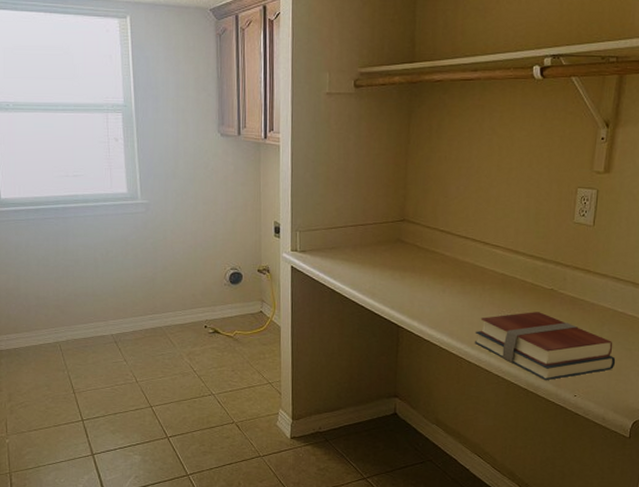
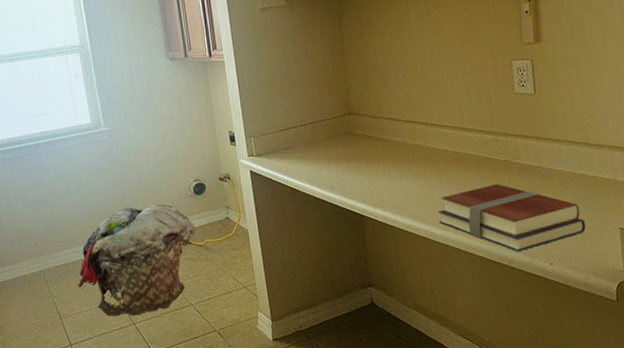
laundry basket: none [95,287,226,399] -> present [77,204,195,316]

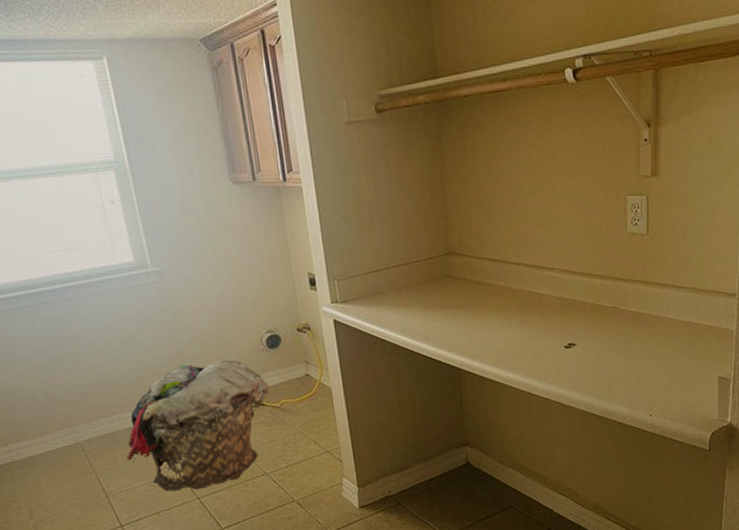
books: present [439,184,586,252] -> none [541,333,687,404]

